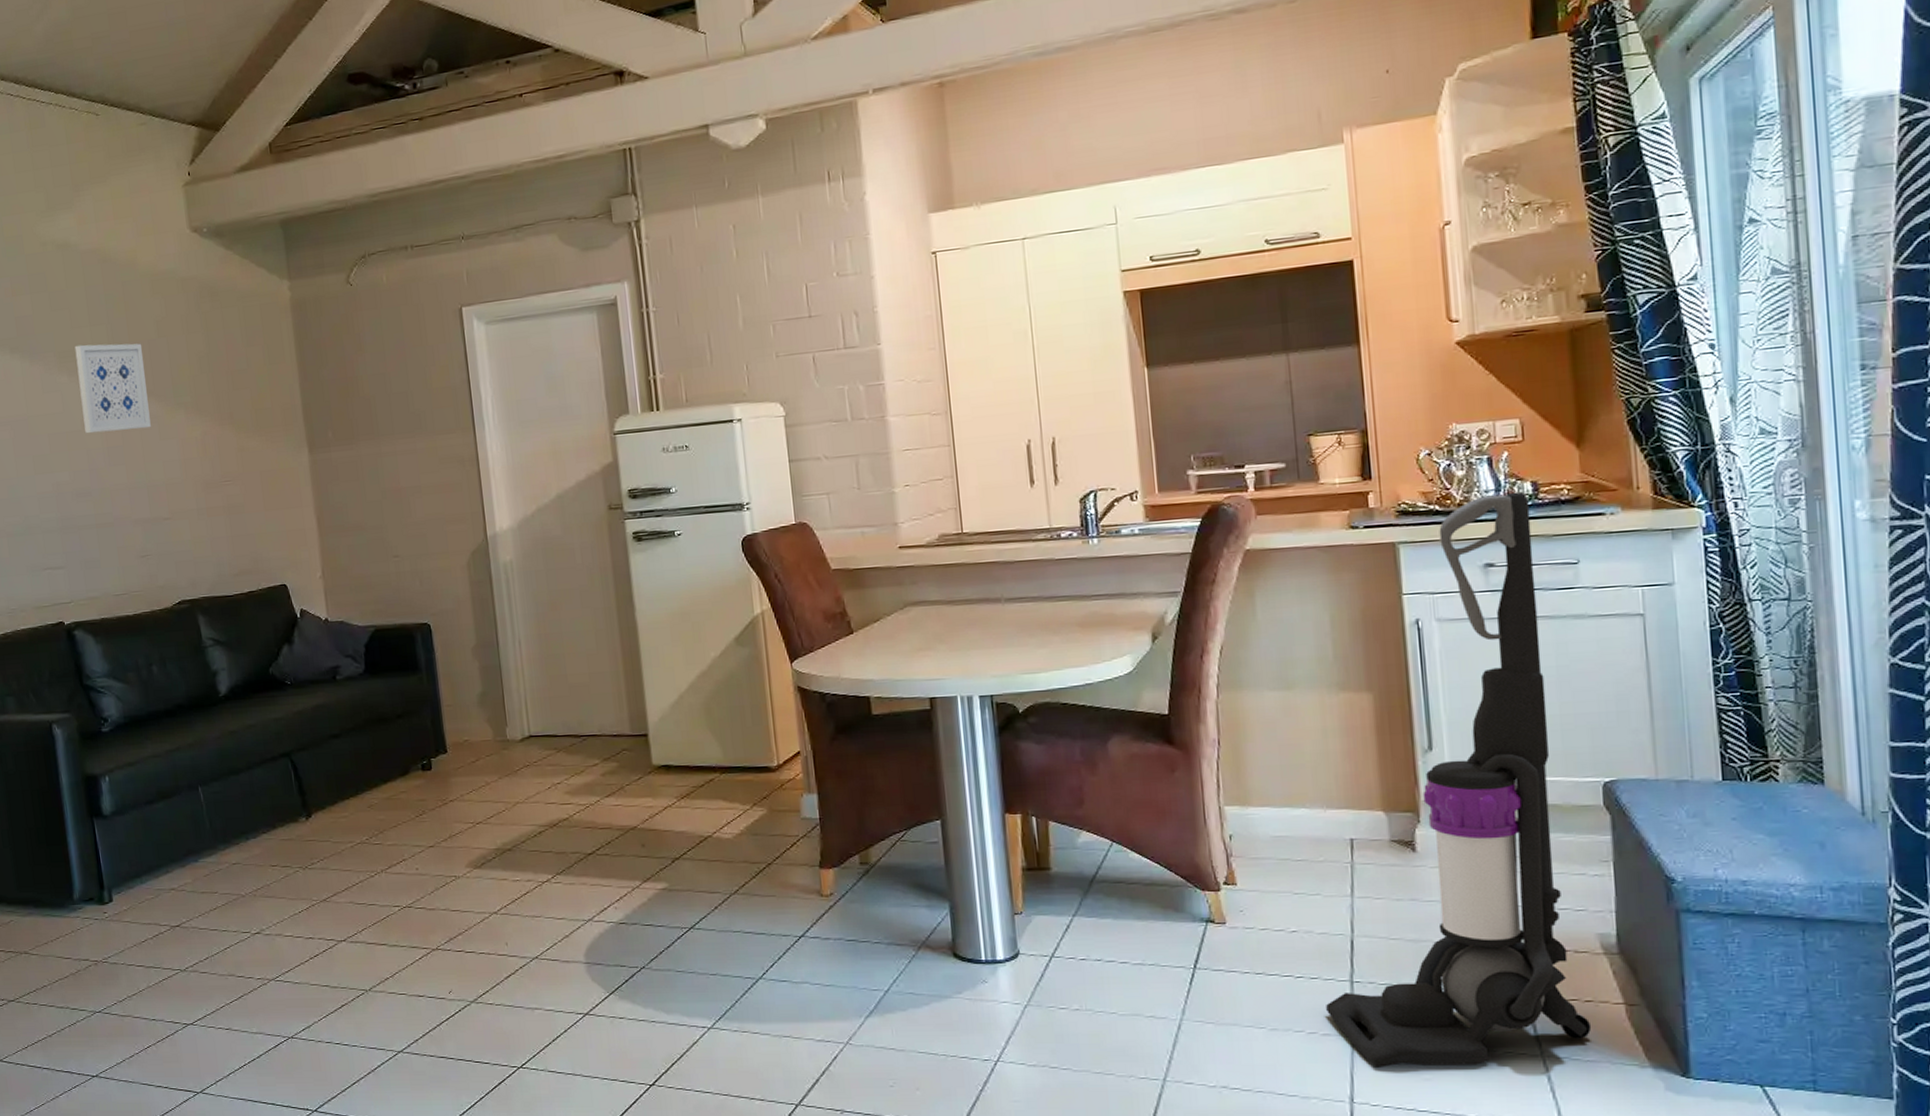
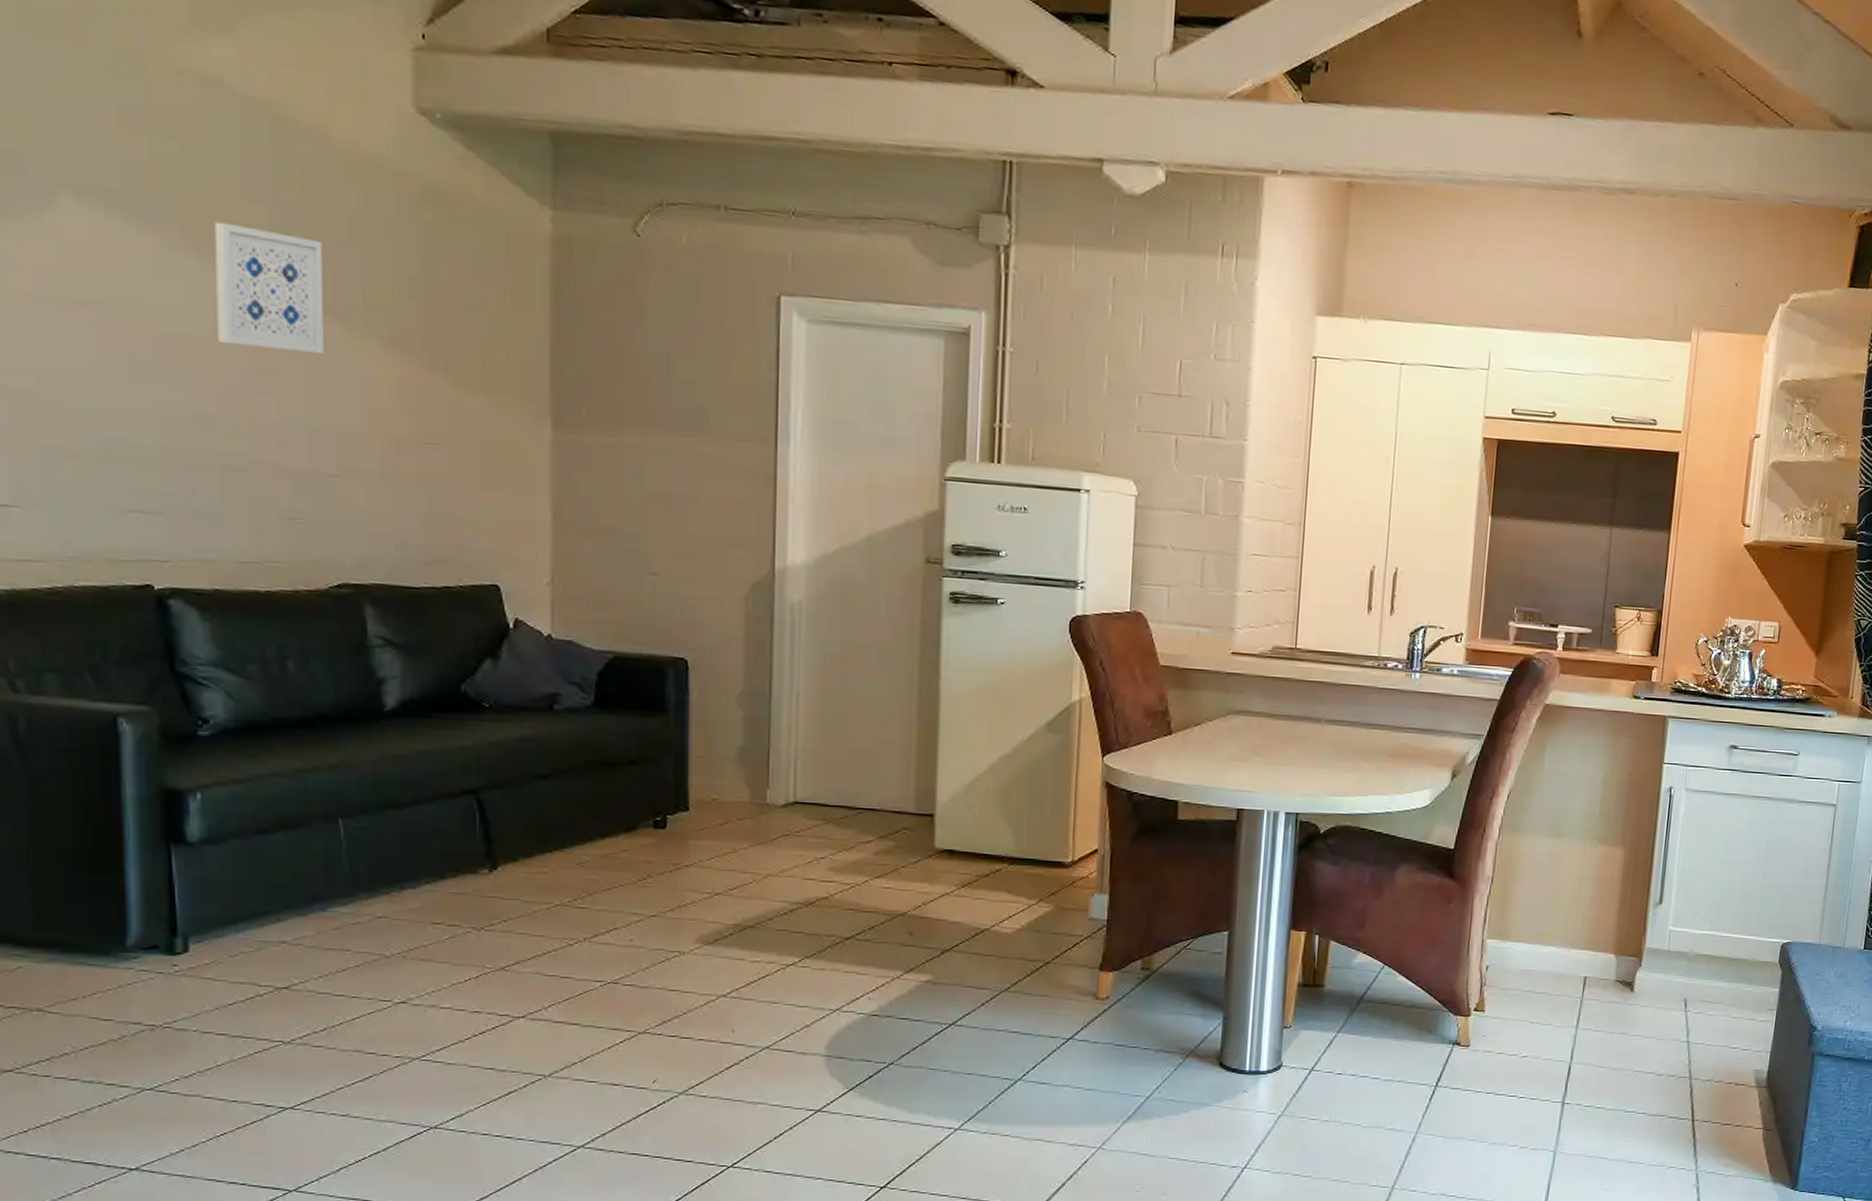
vacuum cleaner: present [1326,492,1592,1069] -> none [1539,685,1773,1180]

